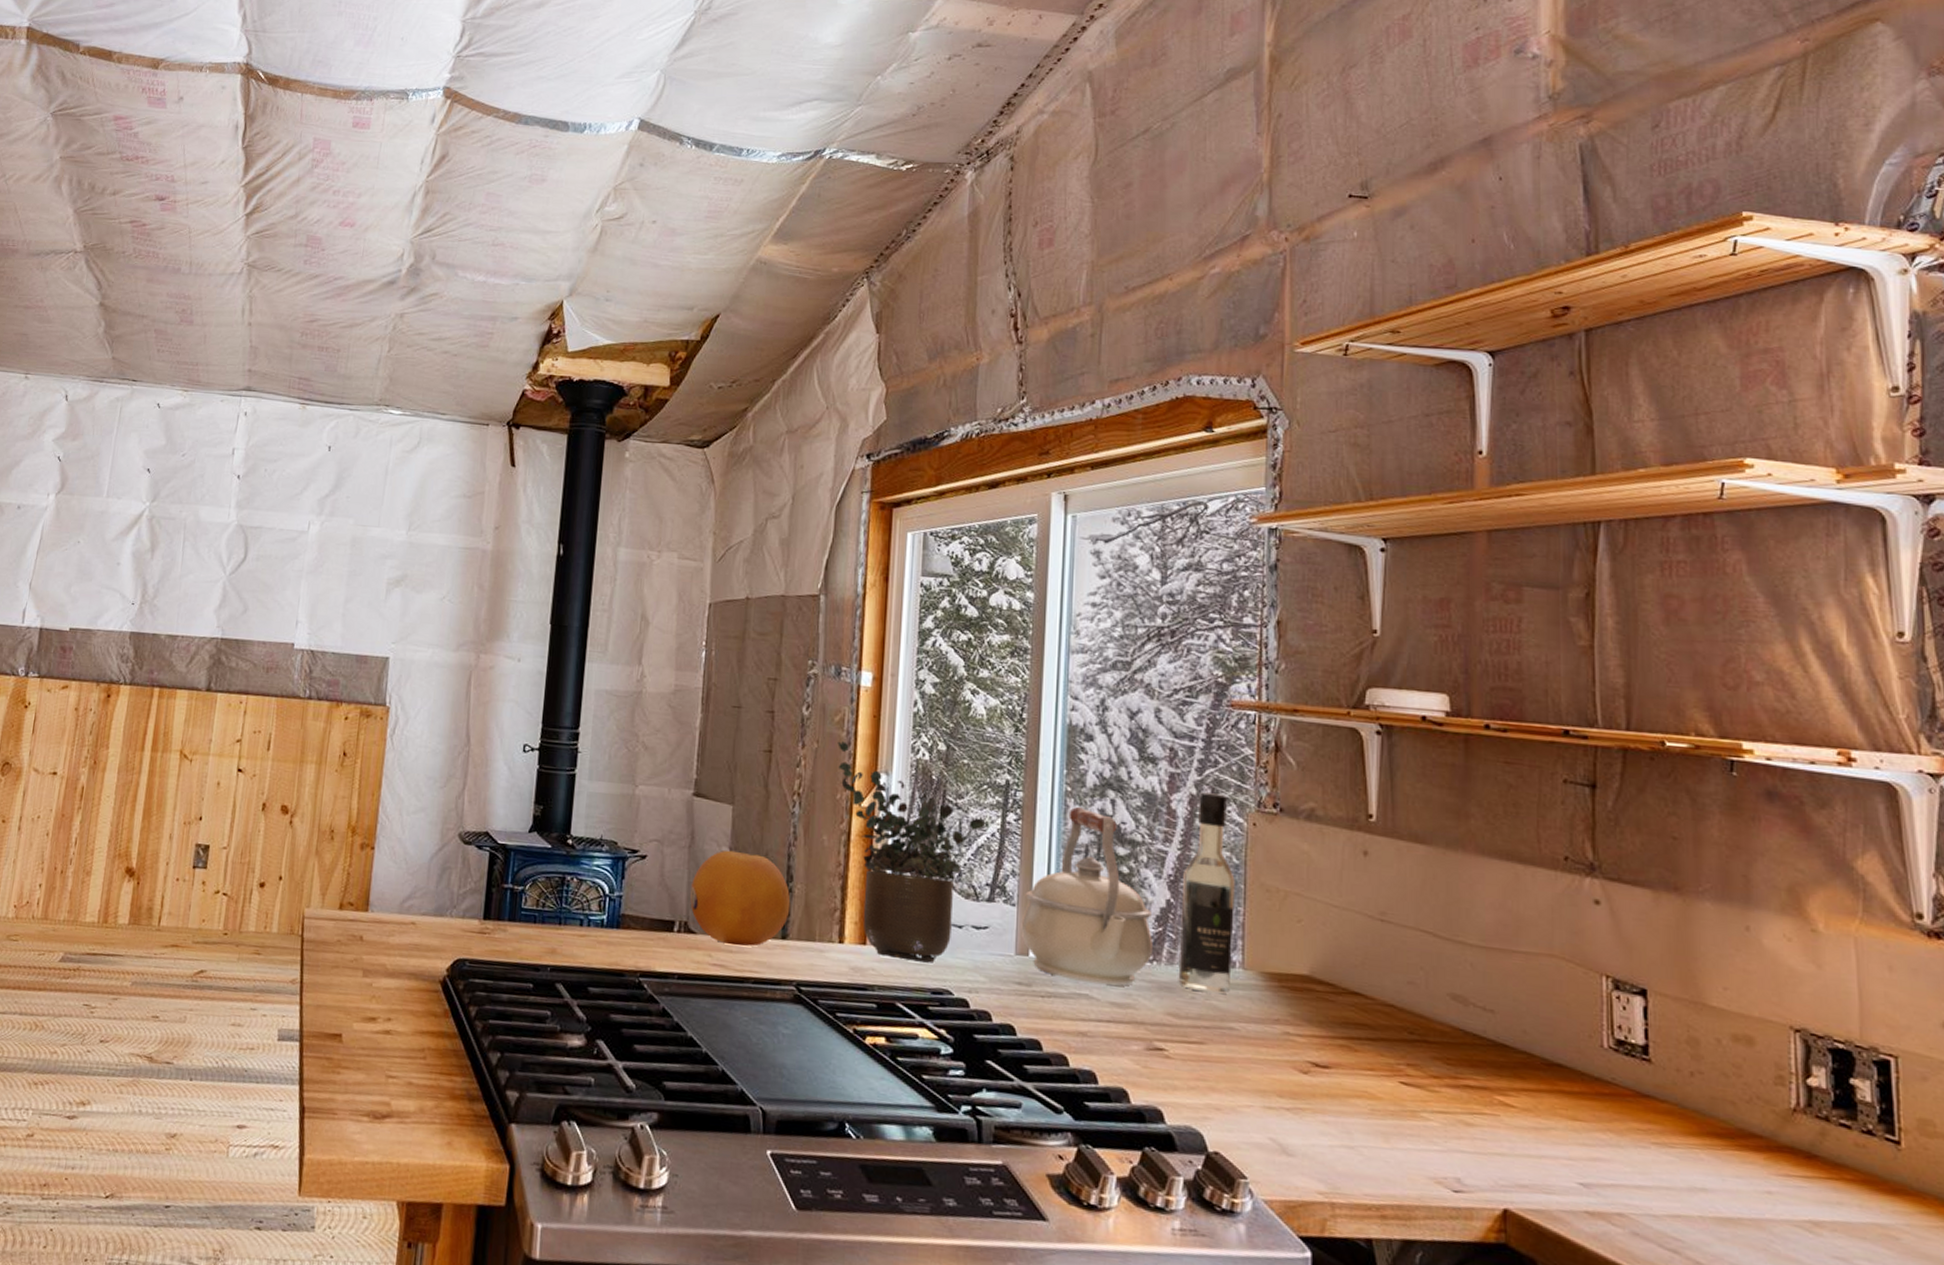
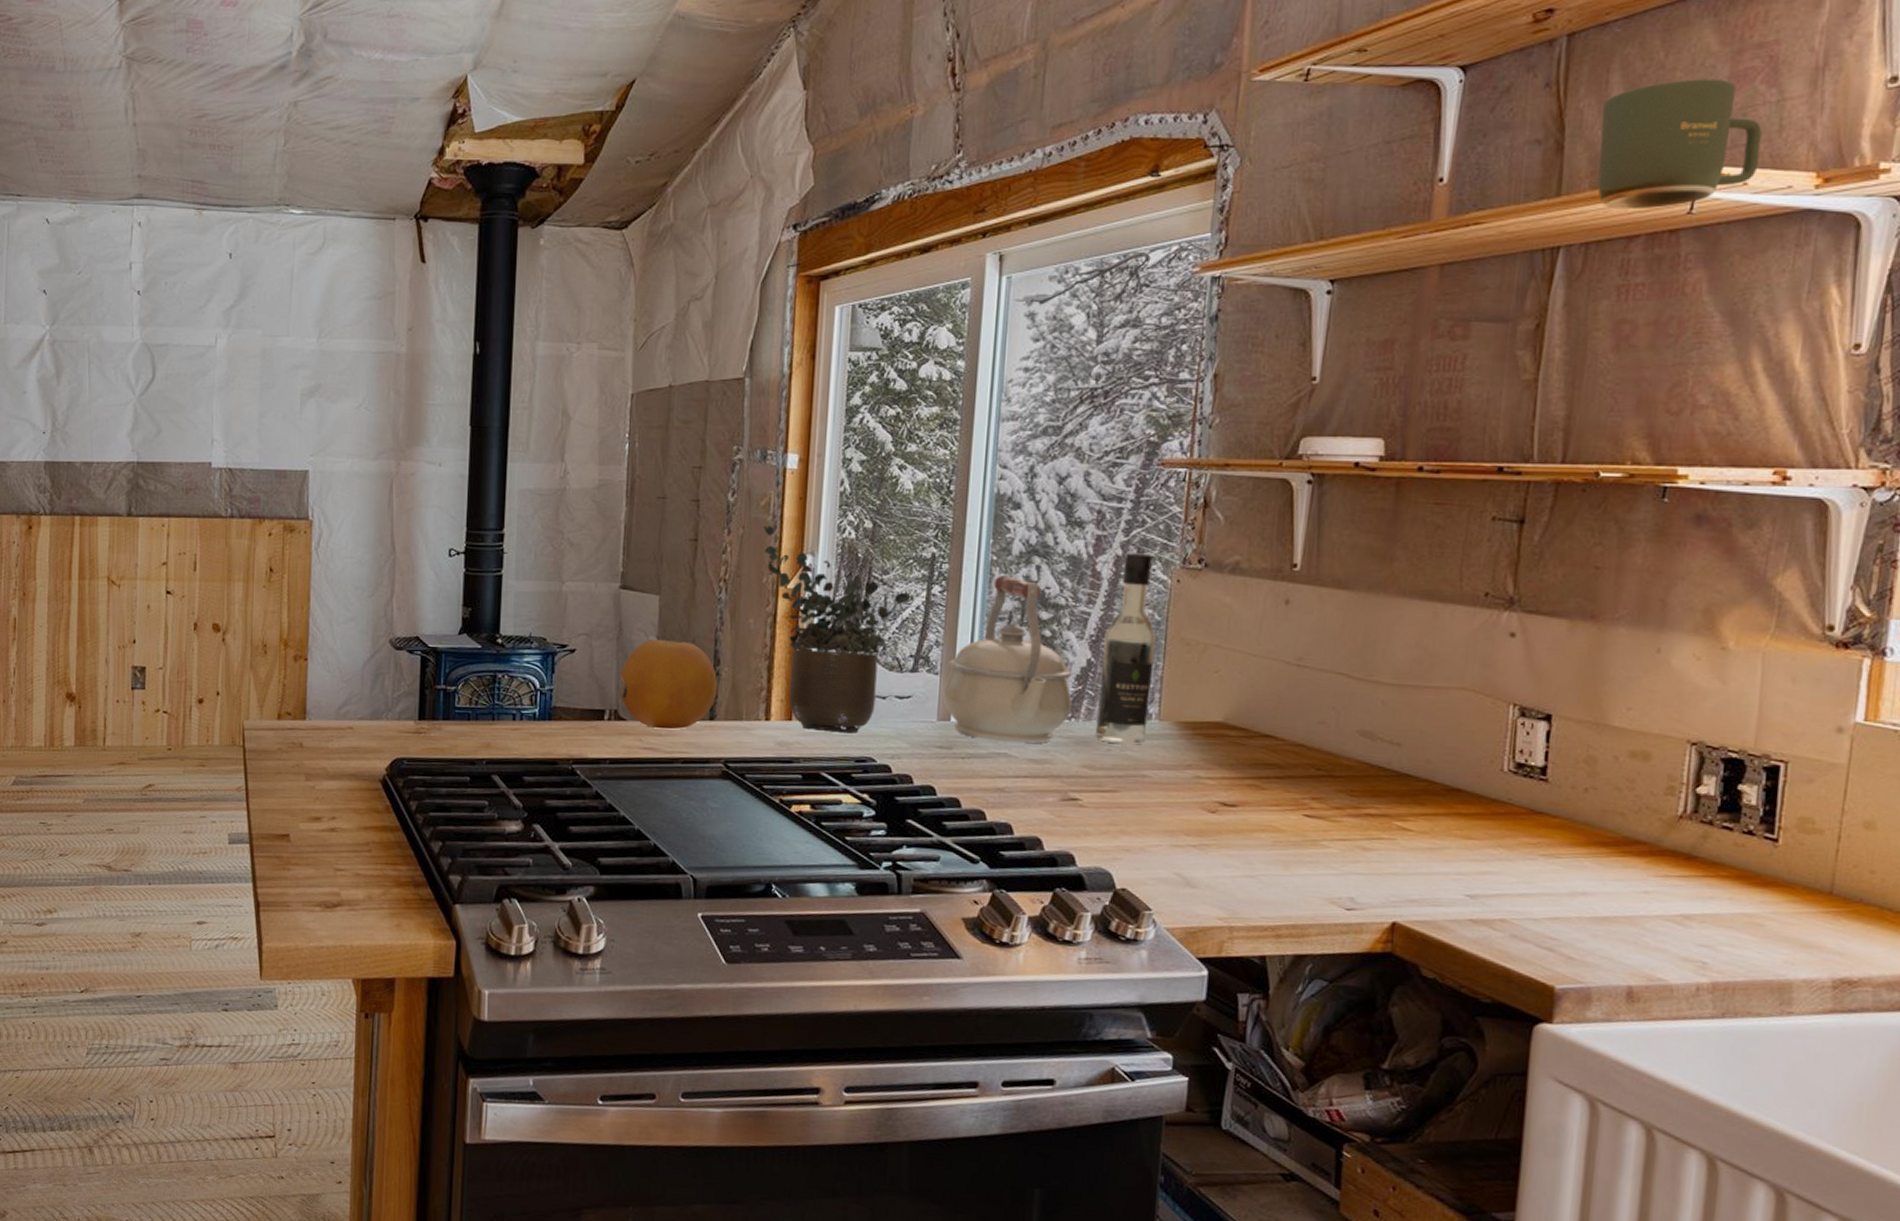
mug: none [1626,377,1780,492] -> present [1597,79,1762,210]

